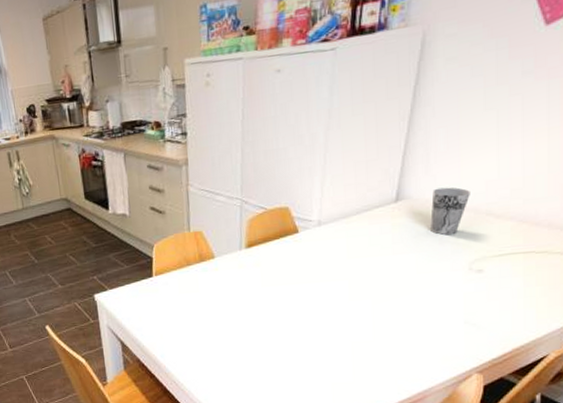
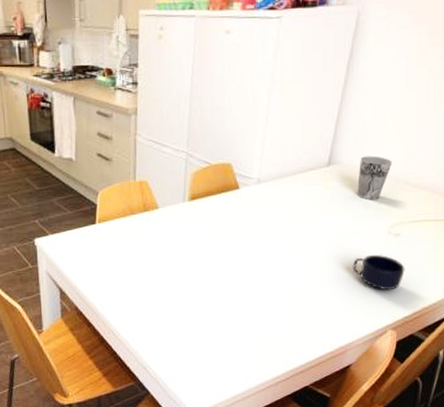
mug: none [429,292,490,332] -> present [352,254,405,291]

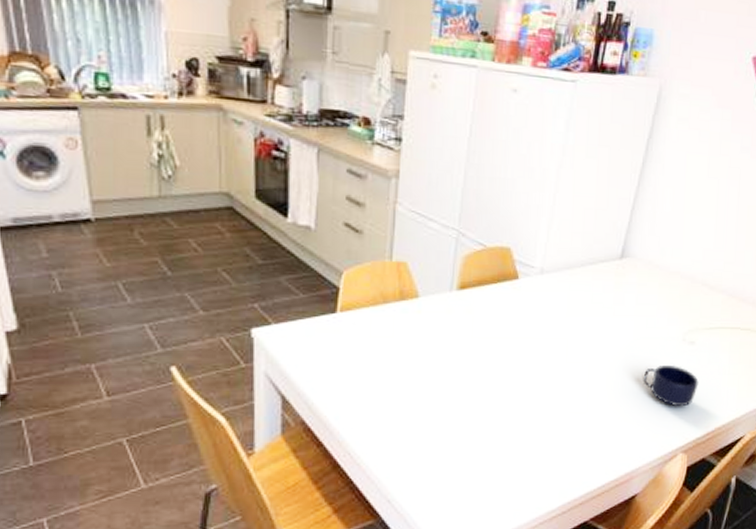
cup: present [357,156,392,200] -> none [651,250,689,302]

